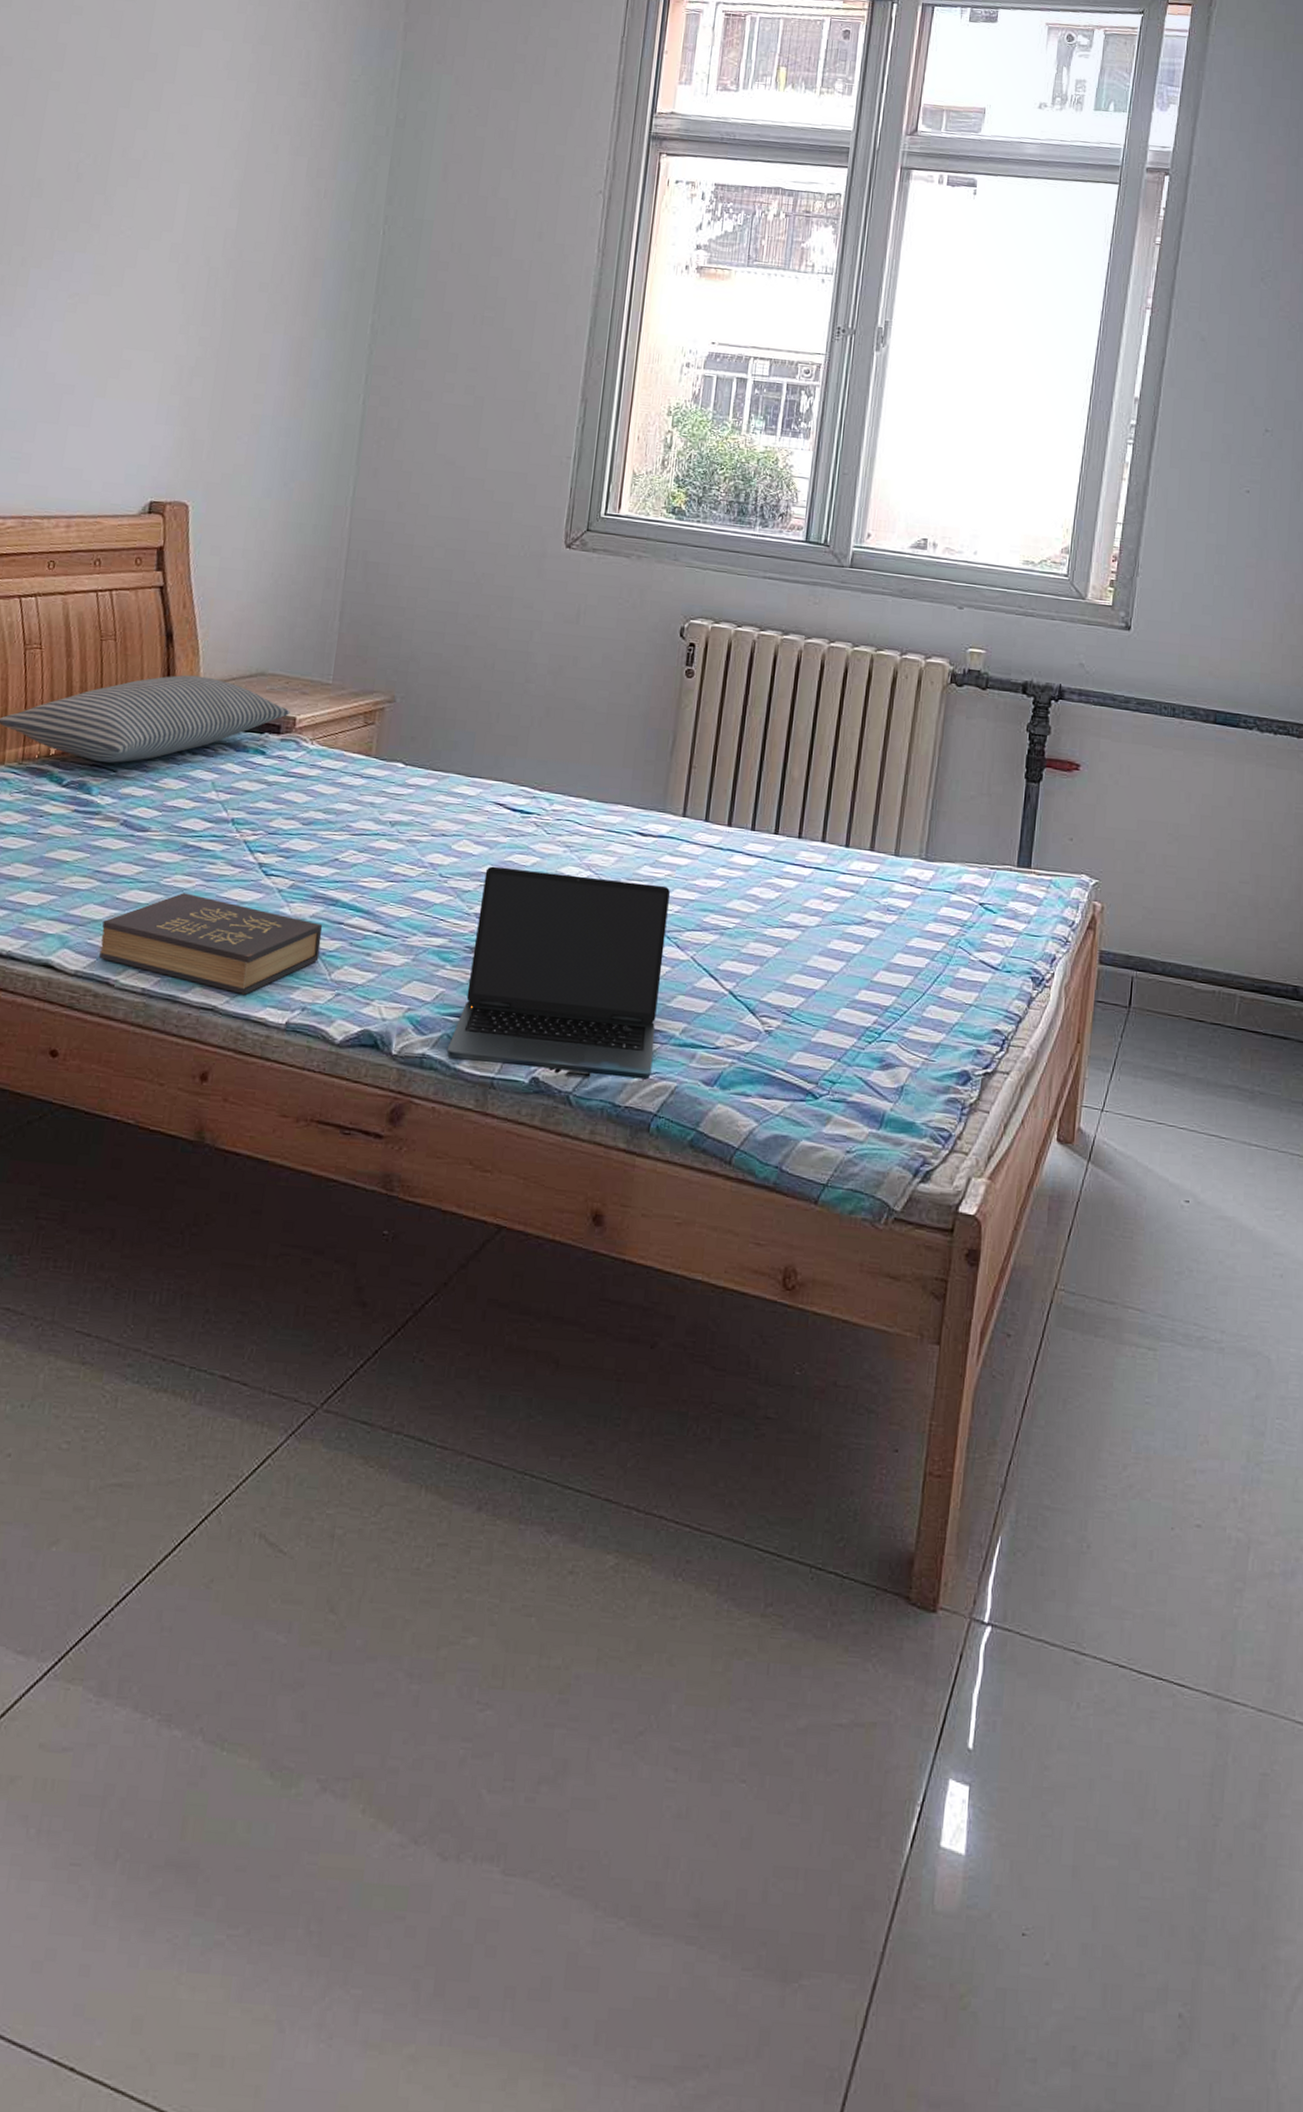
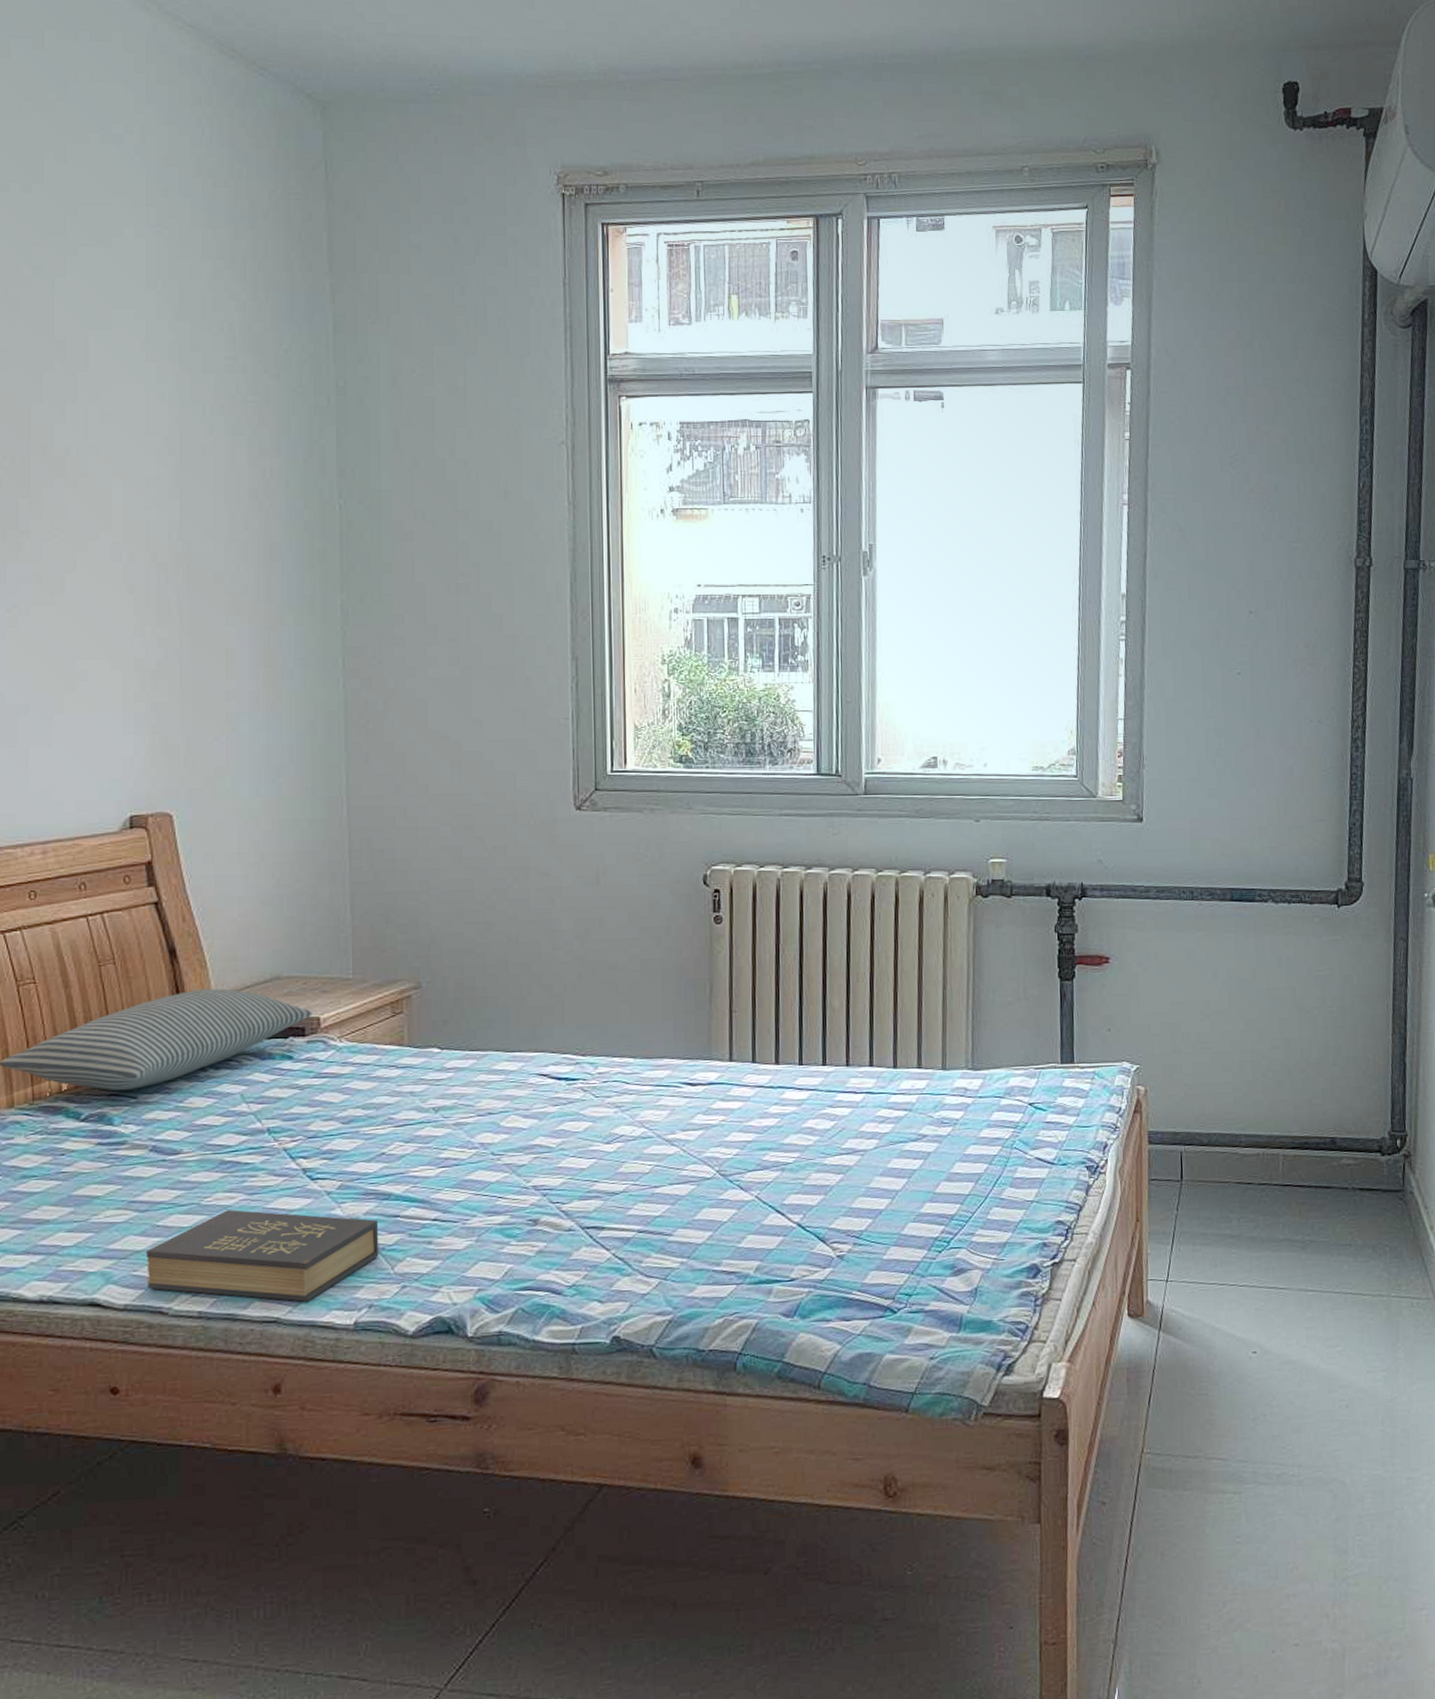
laptop: present [446,866,670,1080] -> none [523,1131,731,1331]

